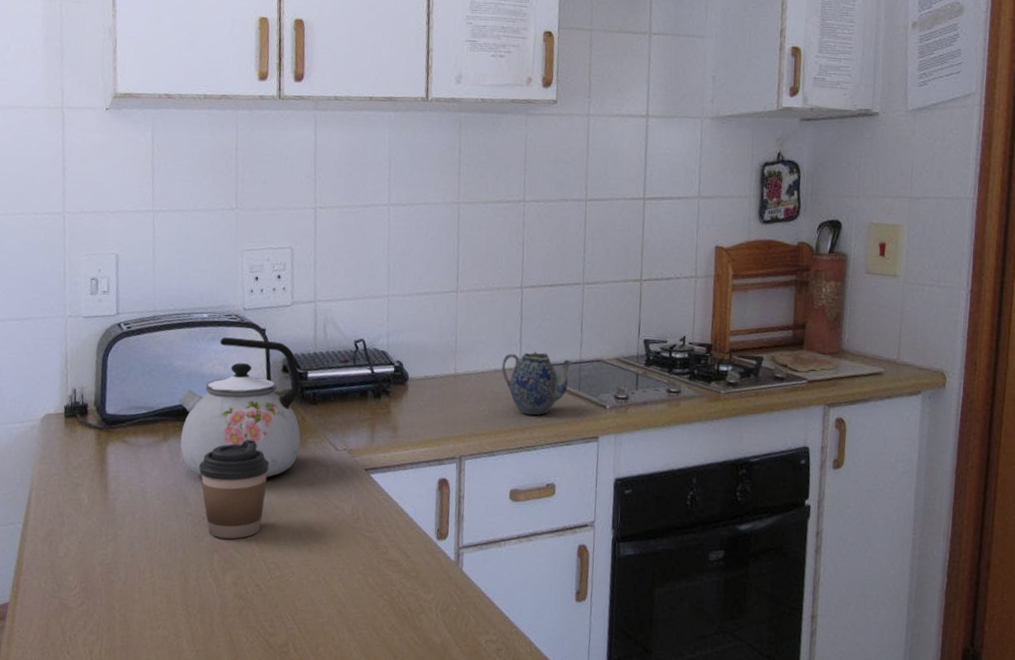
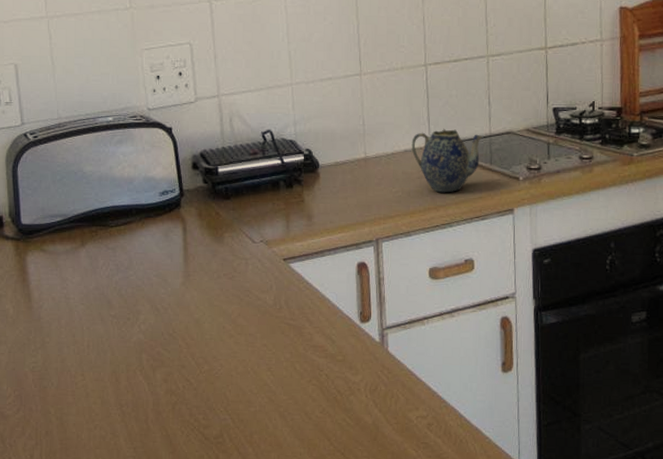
kettle: present [177,337,301,477] -> none [91,139,217,278]
coffee cup: present [198,439,270,539] -> none [118,239,188,338]

